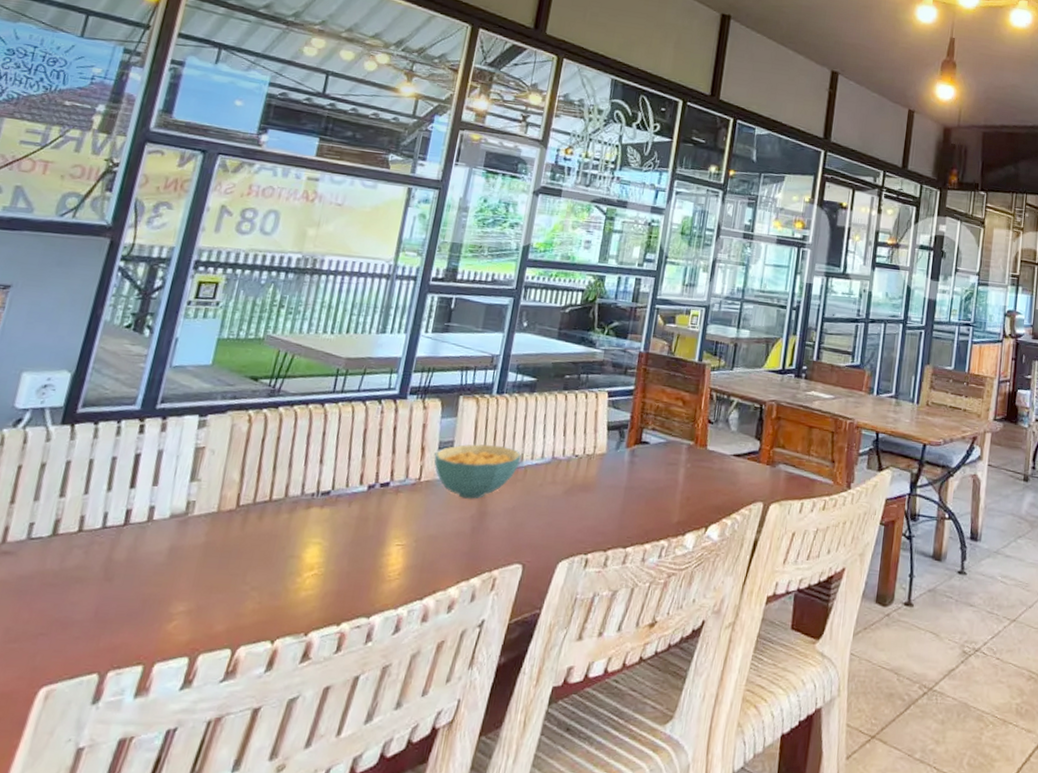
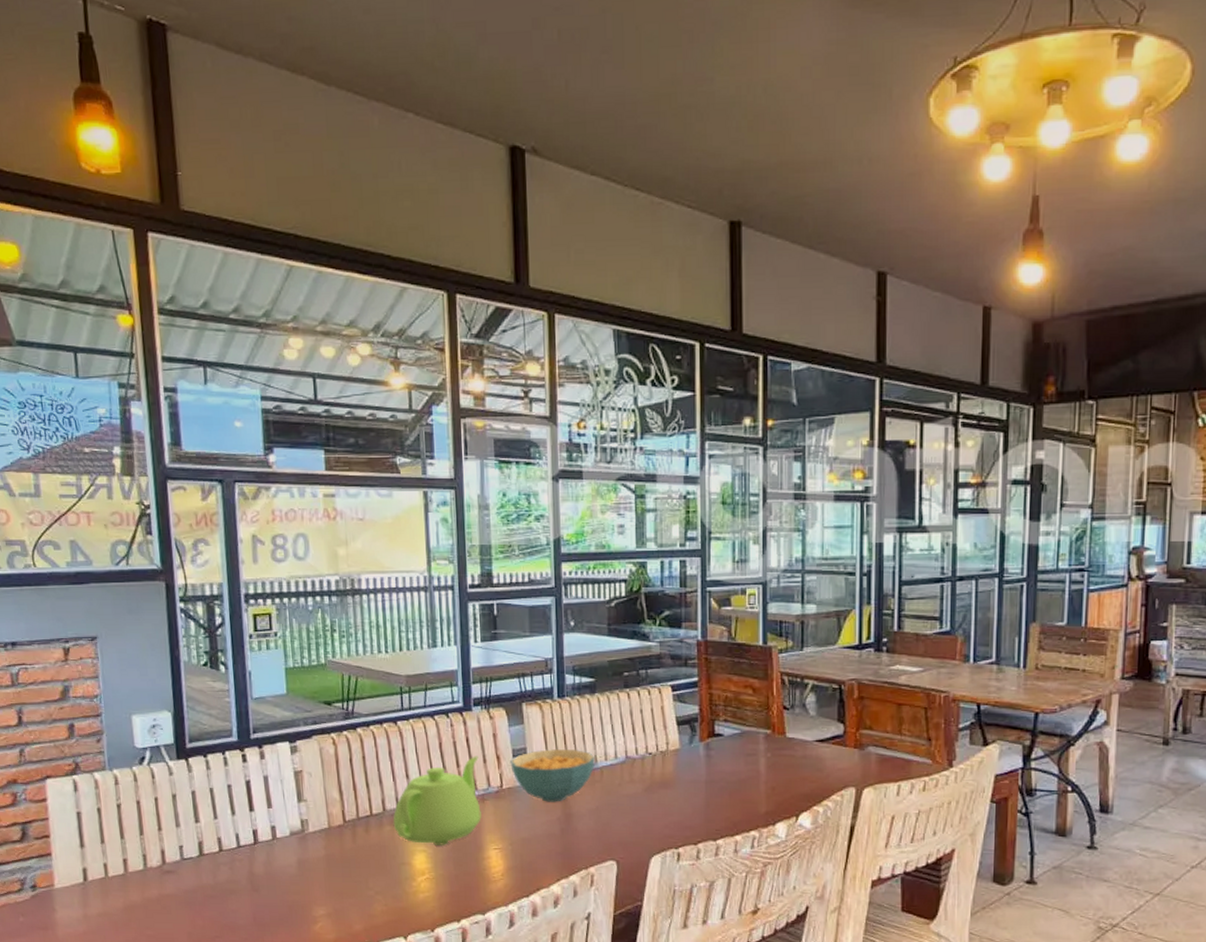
teapot: none [291,445,403,539] -> present [393,756,482,845]

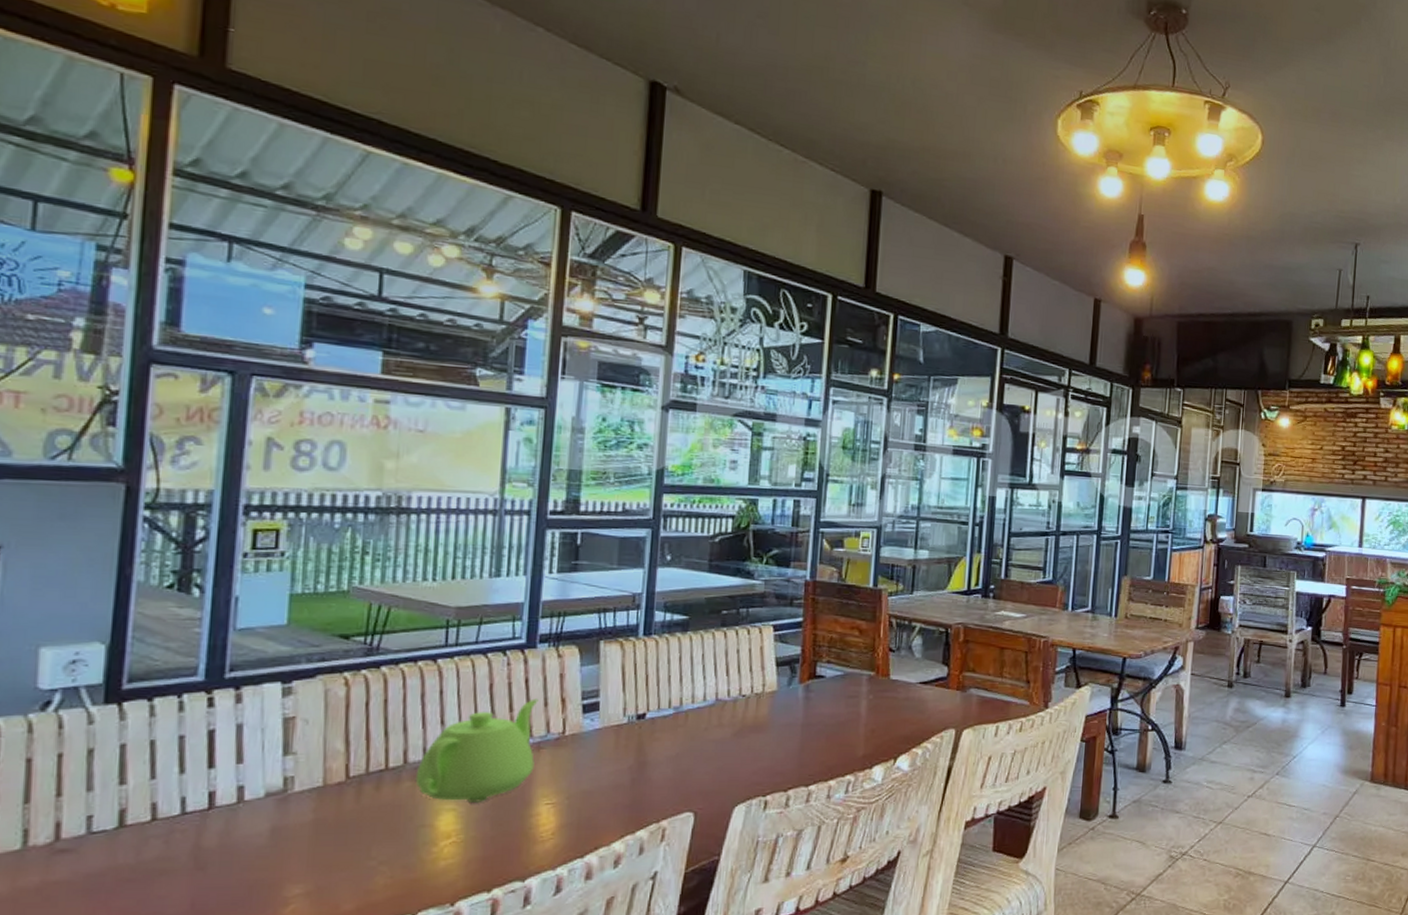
cereal bowl: present [510,749,596,802] -> none [578,691,681,750]

